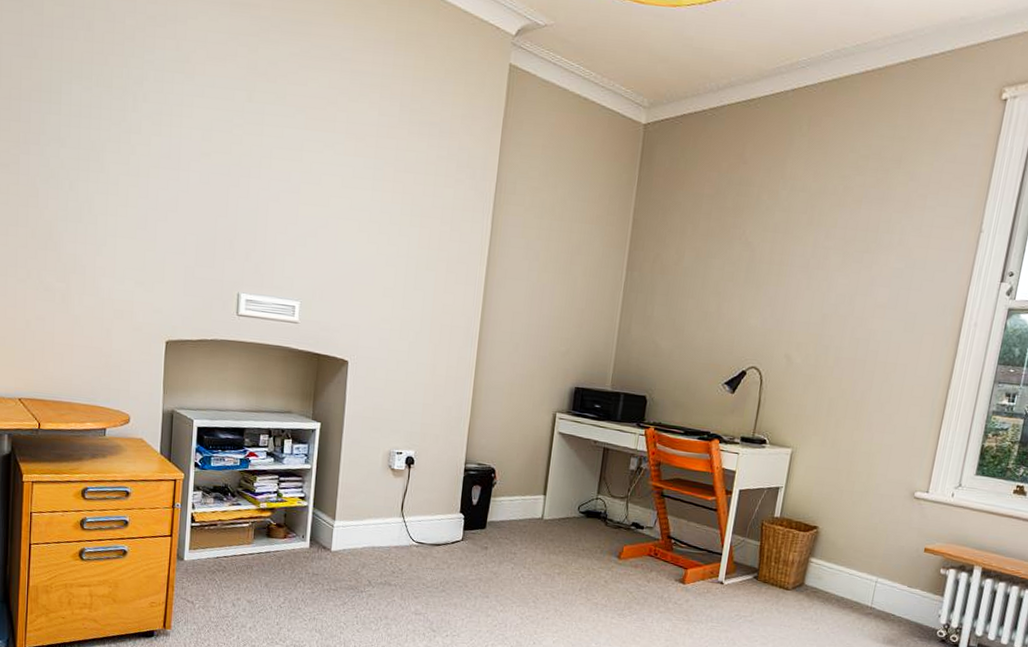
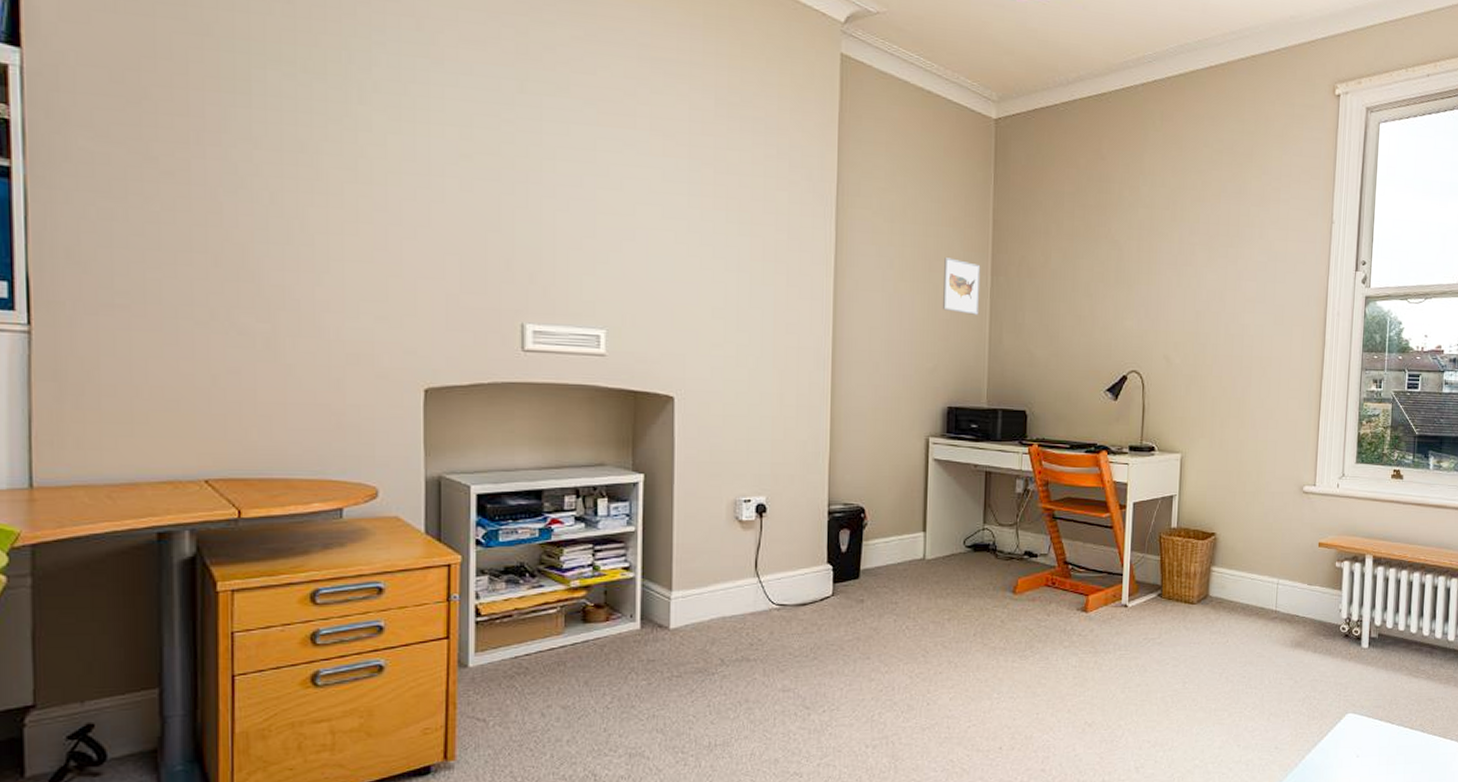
wall art: none [579,252,618,306] -> present [943,257,981,315]

